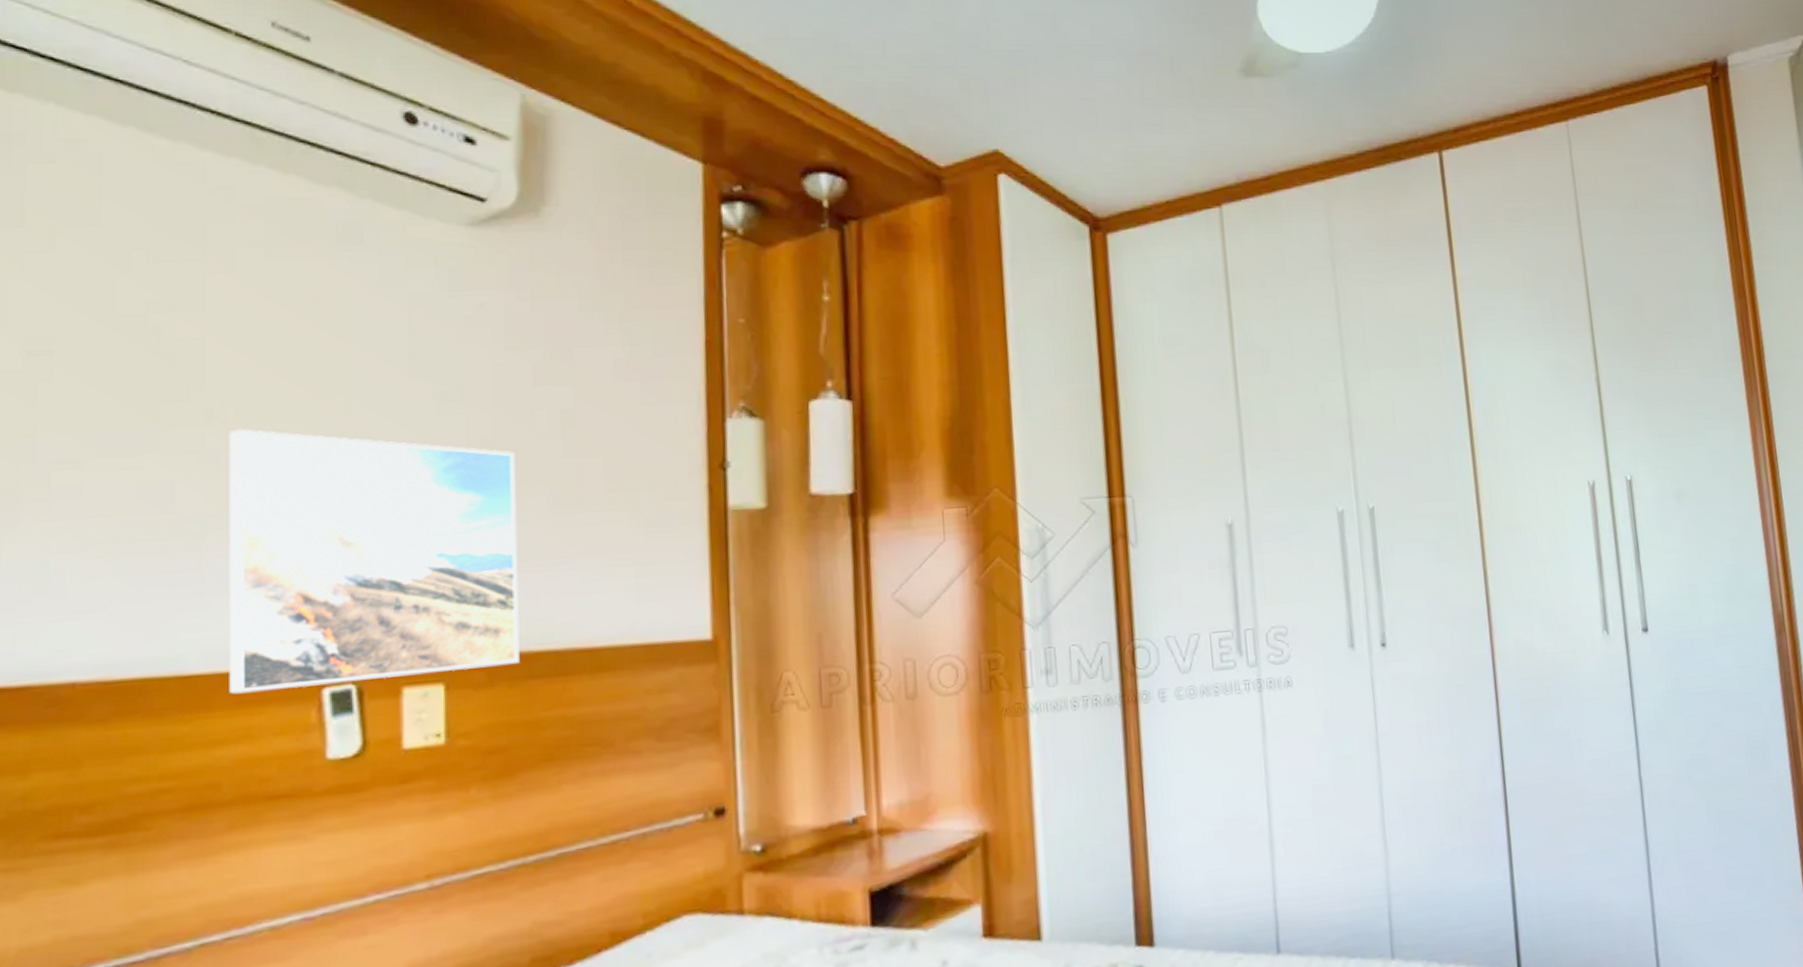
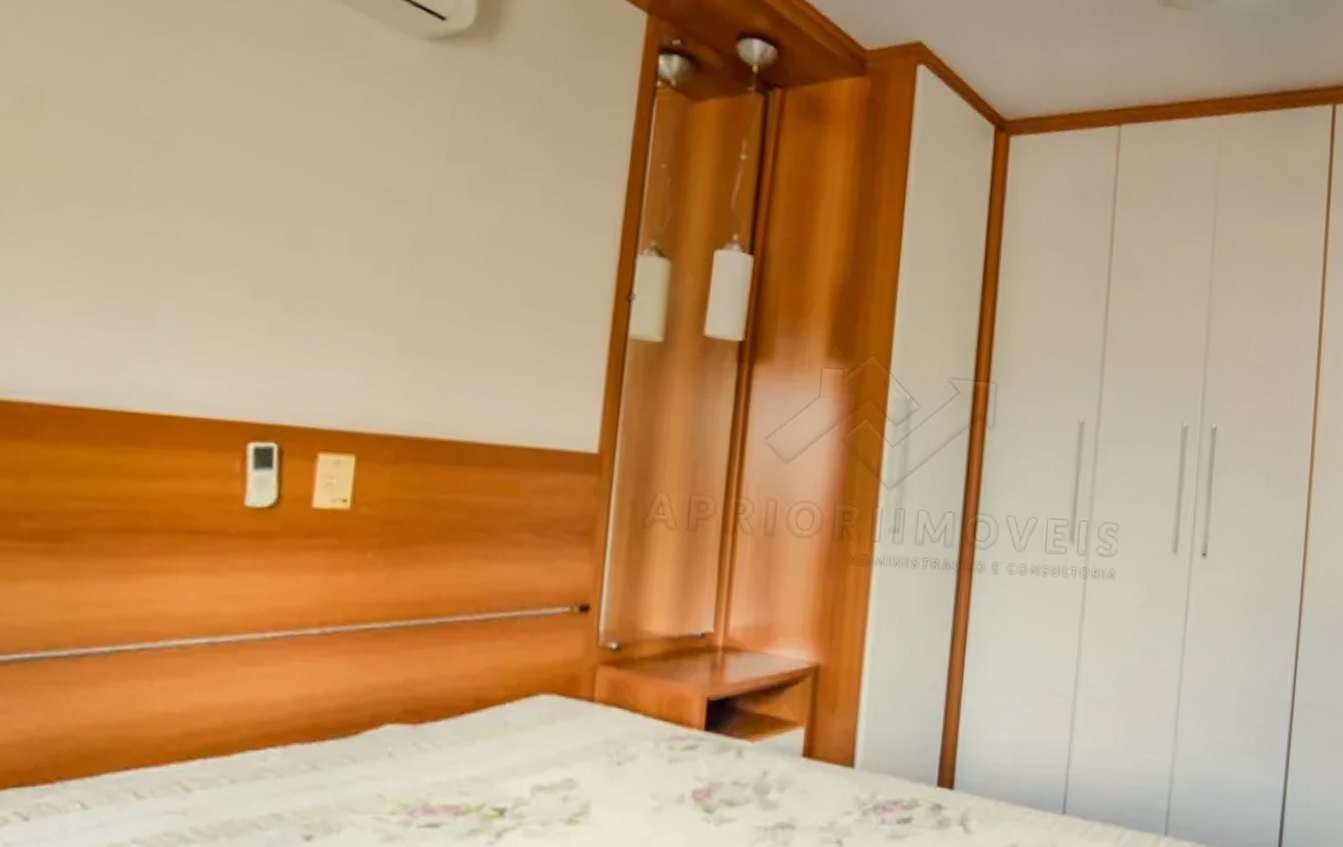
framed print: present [229,428,520,695] -> none [166,196,443,448]

